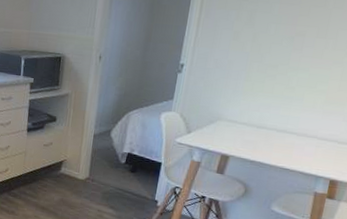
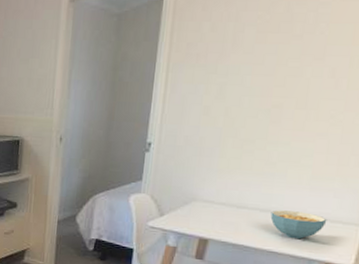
cereal bowl: none [286,130,335,158] -> present [270,210,327,239]

